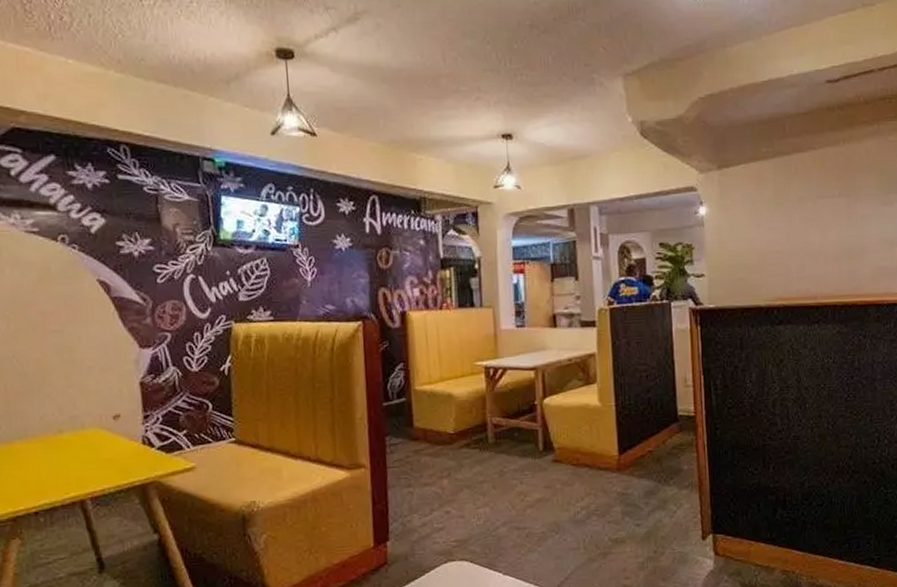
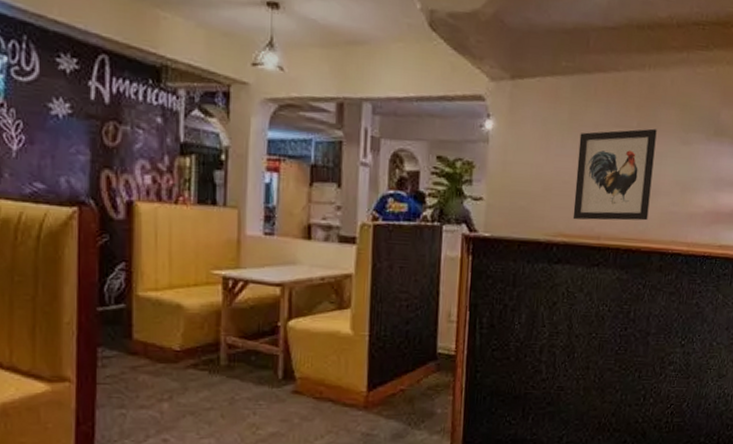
wall art: none [786,195,860,284] -> present [572,128,657,221]

